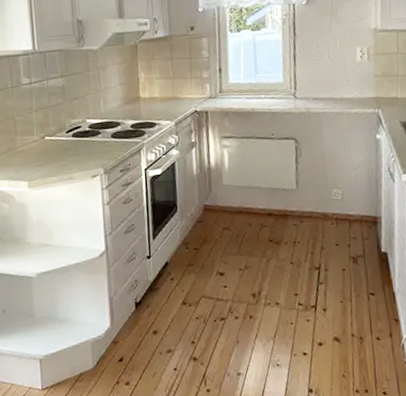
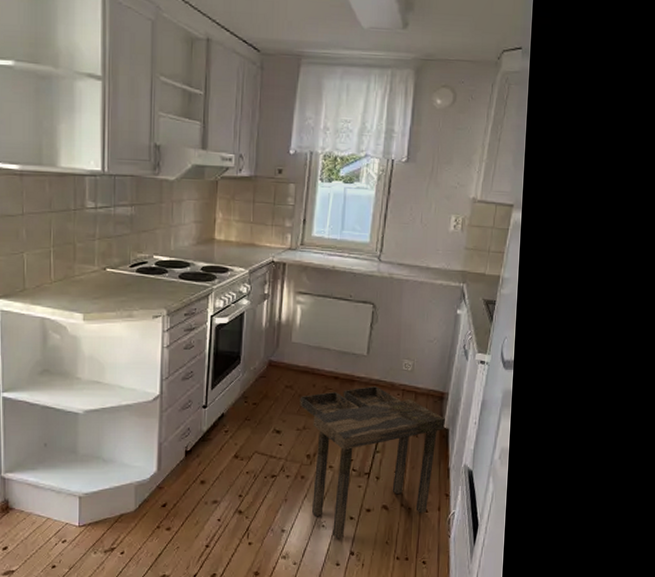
side table: none [238,217,383,377] -> present [300,385,445,539]

